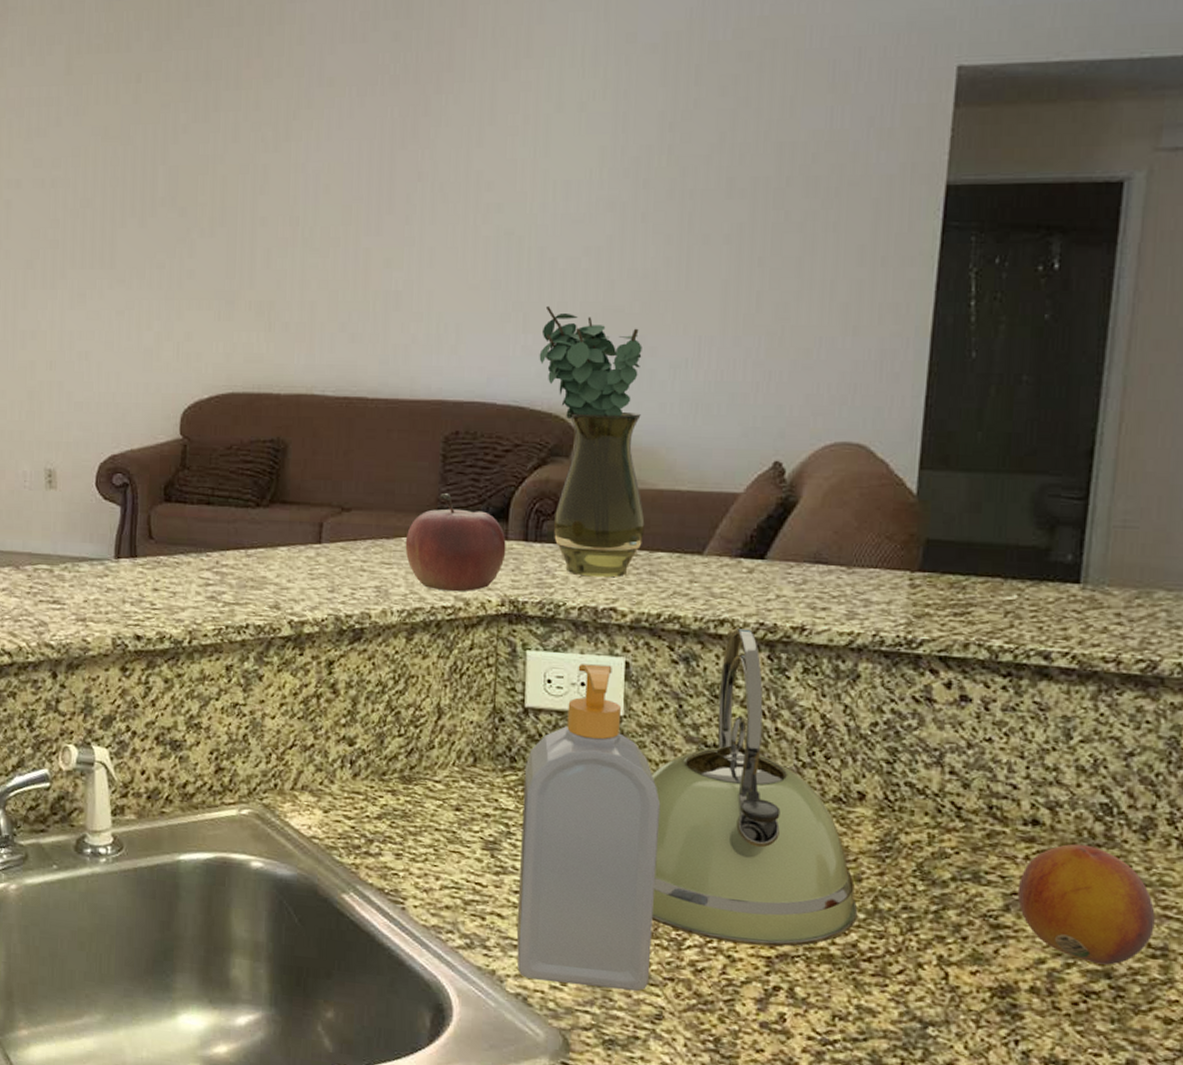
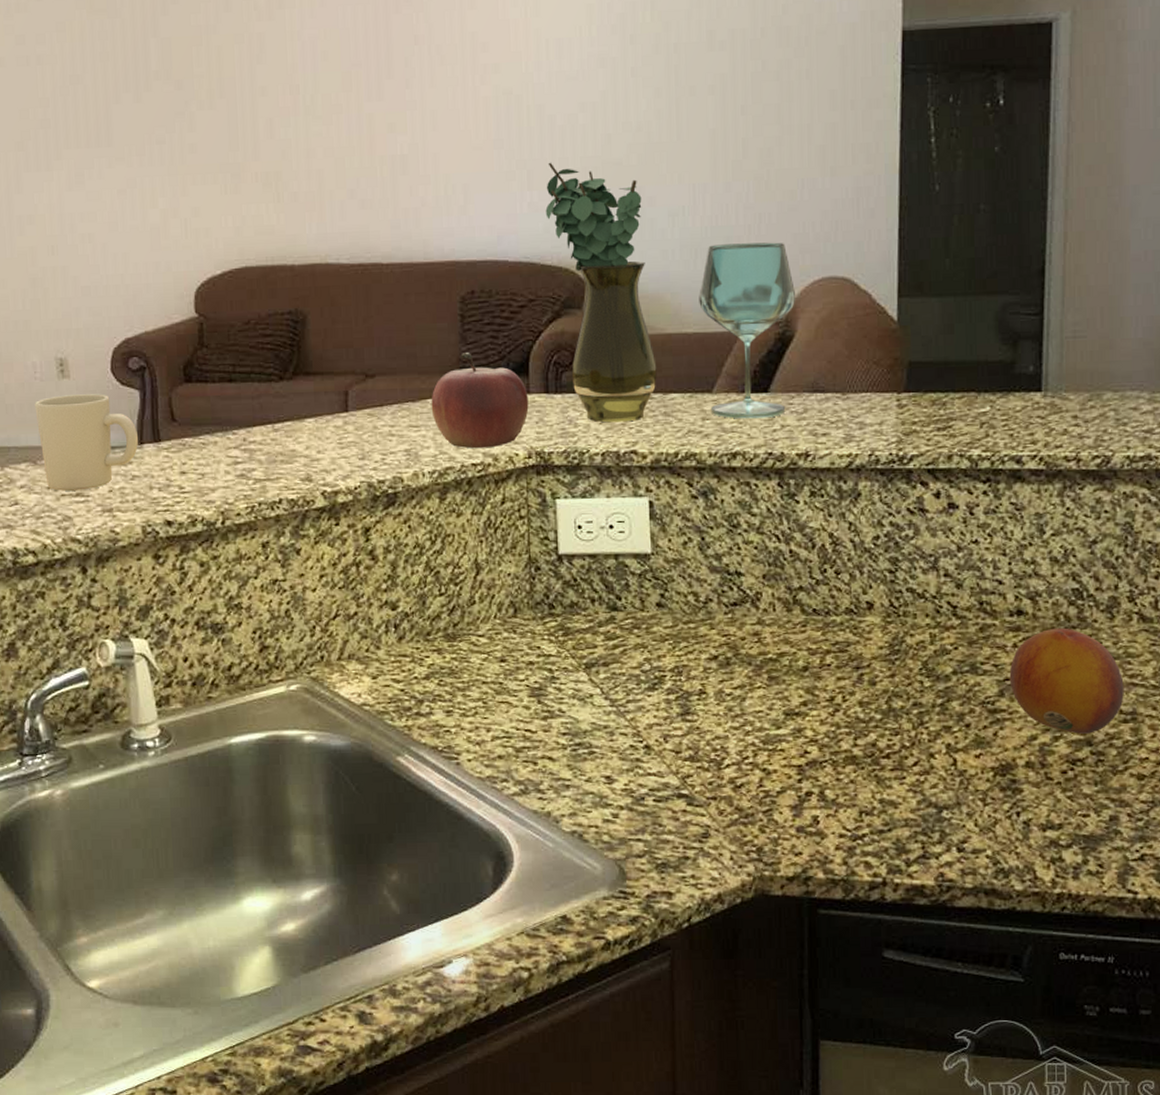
mug: none [22,505,117,598] -> present [35,394,139,491]
soap bottle: present [516,664,661,992] -> none [563,506,694,816]
kettle: present [651,628,858,947] -> none [680,460,875,757]
wine glass: none [696,400,803,586] -> present [699,242,795,419]

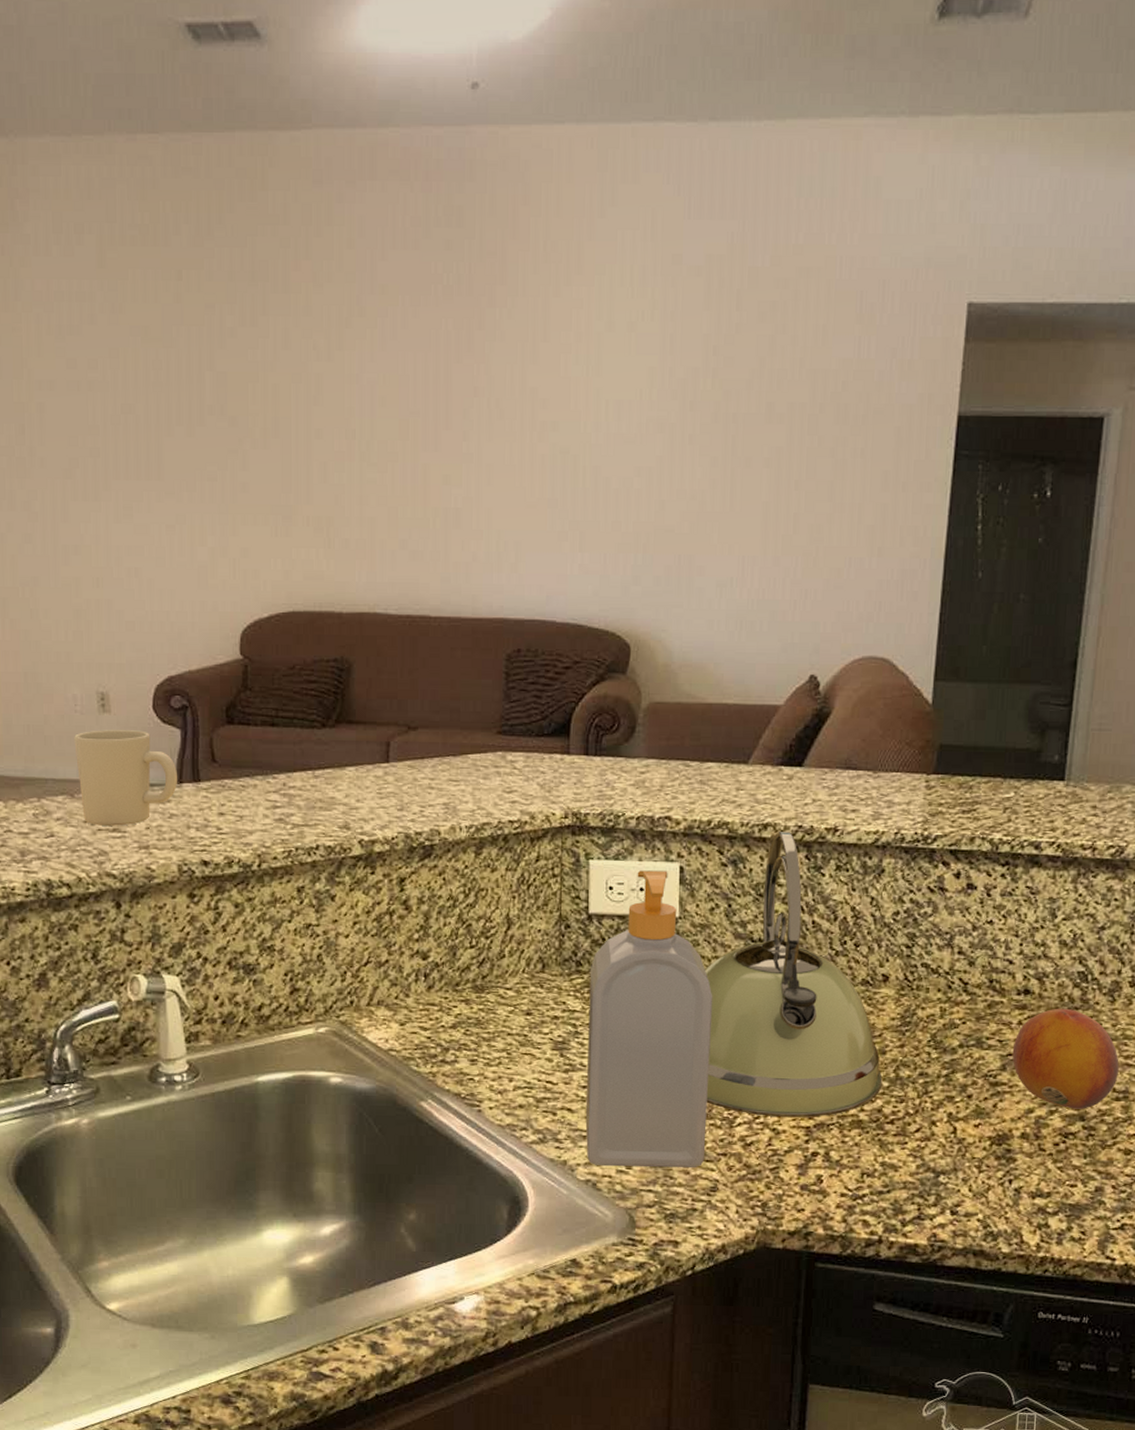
fruit: present [431,353,529,449] -> none [471,711,568,806]
vase: present [545,162,657,423] -> none [595,525,696,788]
soap bottle: none [563,506,694,816] -> present [585,870,713,1168]
kettle: none [680,460,875,757] -> present [704,832,883,1118]
wine glass: present [699,242,795,419] -> none [741,618,835,792]

